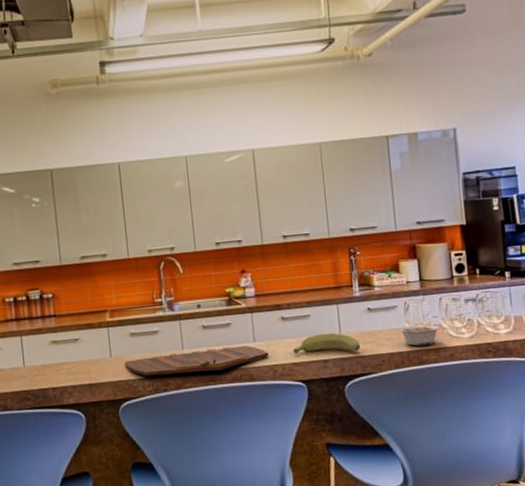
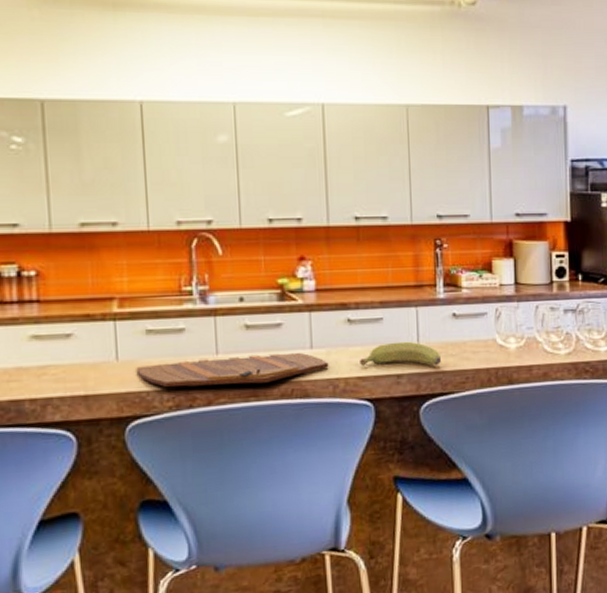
legume: present [398,325,440,346] -> none [487,337,534,362]

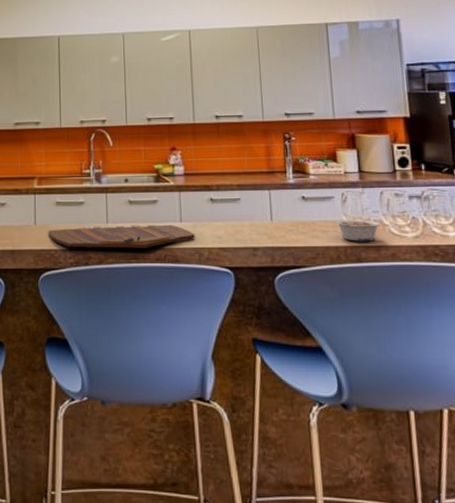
banana: present [360,341,442,366] -> none [221,219,294,241]
legume: none [487,337,534,362] -> present [335,219,381,242]

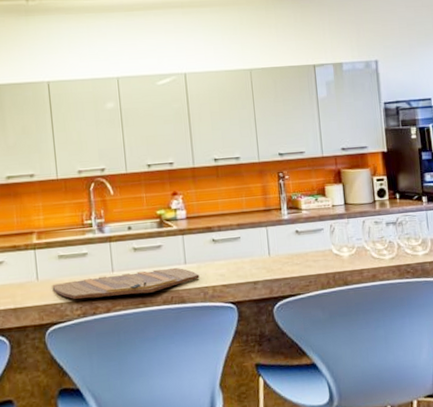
legume: present [335,219,381,242] -> none [325,247,363,268]

